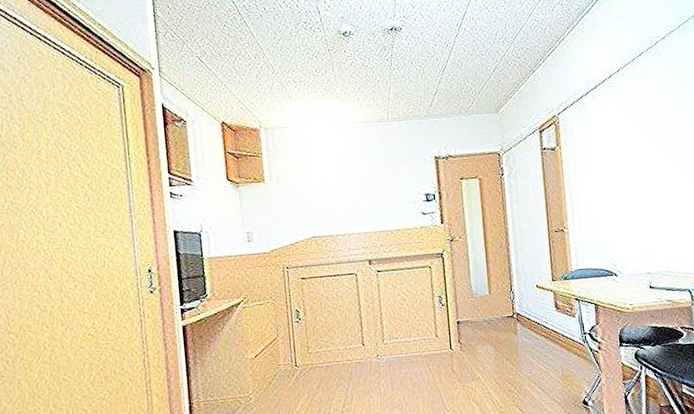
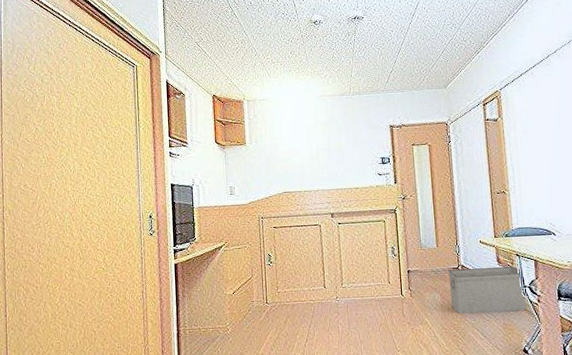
storage bin: none [502,312,587,367] -> present [448,267,527,314]

